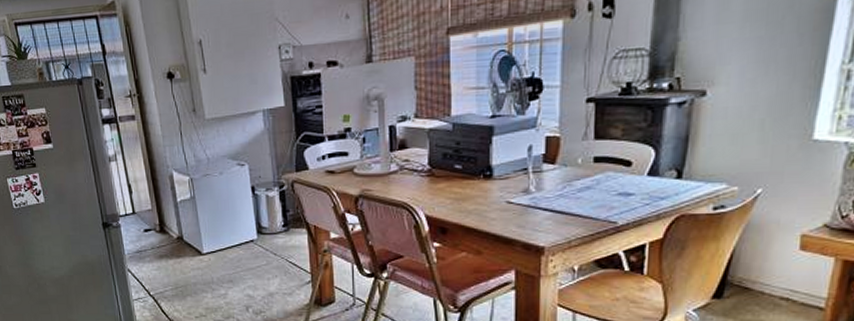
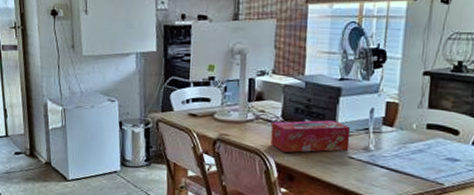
tissue box: none [418,163,507,204] -> present [270,120,351,153]

